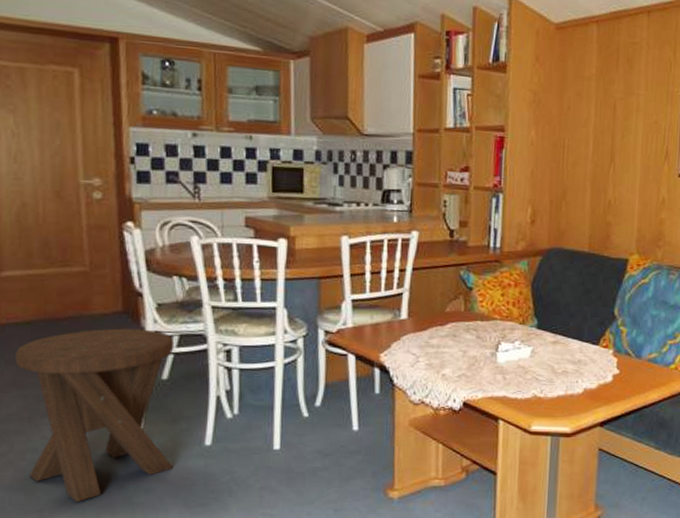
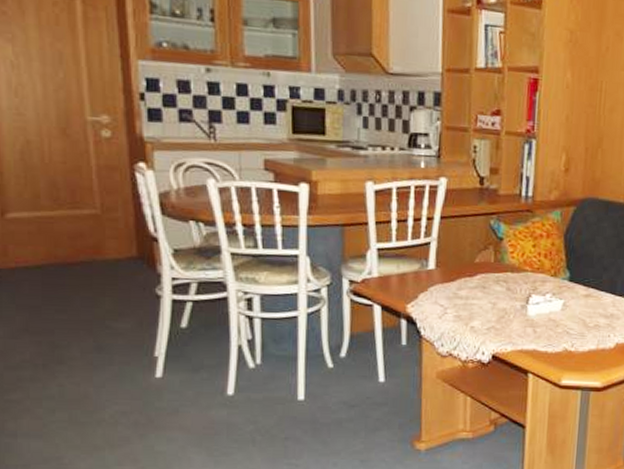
music stool: present [15,328,175,503] -> none [27,274,195,451]

